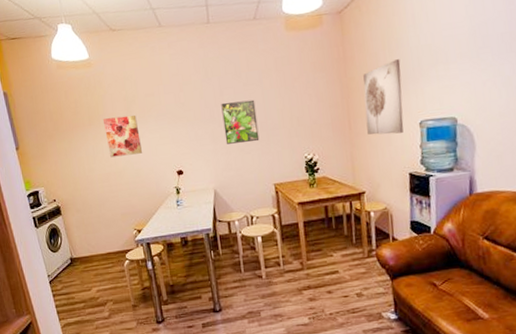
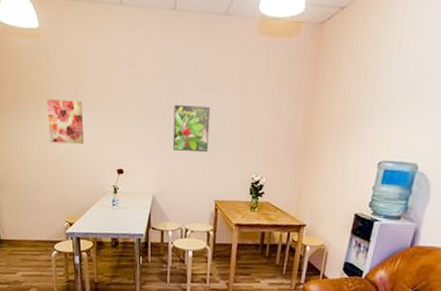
wall art: present [363,59,404,135] -> none [322,89,375,170]

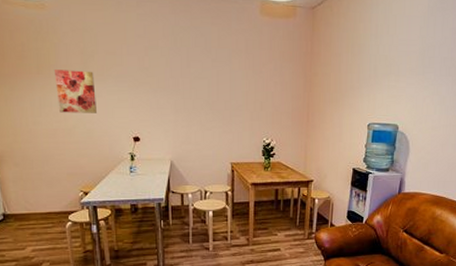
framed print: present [172,104,211,153] -> none [187,75,222,119]

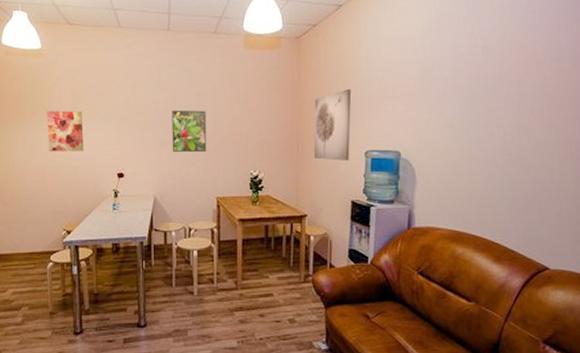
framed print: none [187,75,222,119] -> present [172,110,207,153]
wall art: none [323,64,360,132] -> present [314,89,352,161]

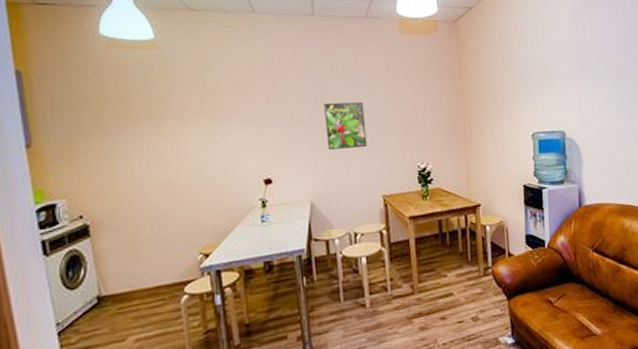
wall art: present [47,111,84,152] -> none [168,110,219,161]
wall art: present [314,89,352,161] -> none [478,72,517,145]

